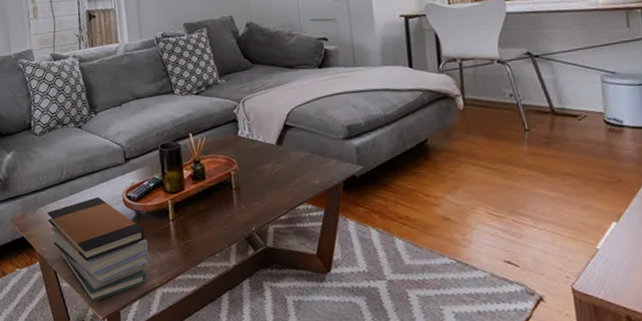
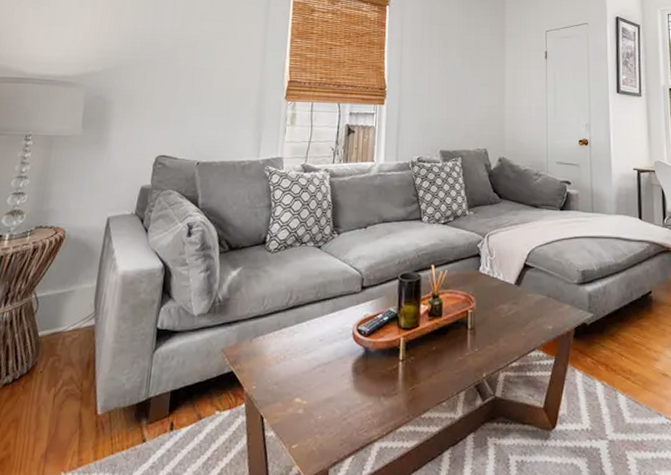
book stack: present [47,197,150,303] -> none [264,328,372,458]

